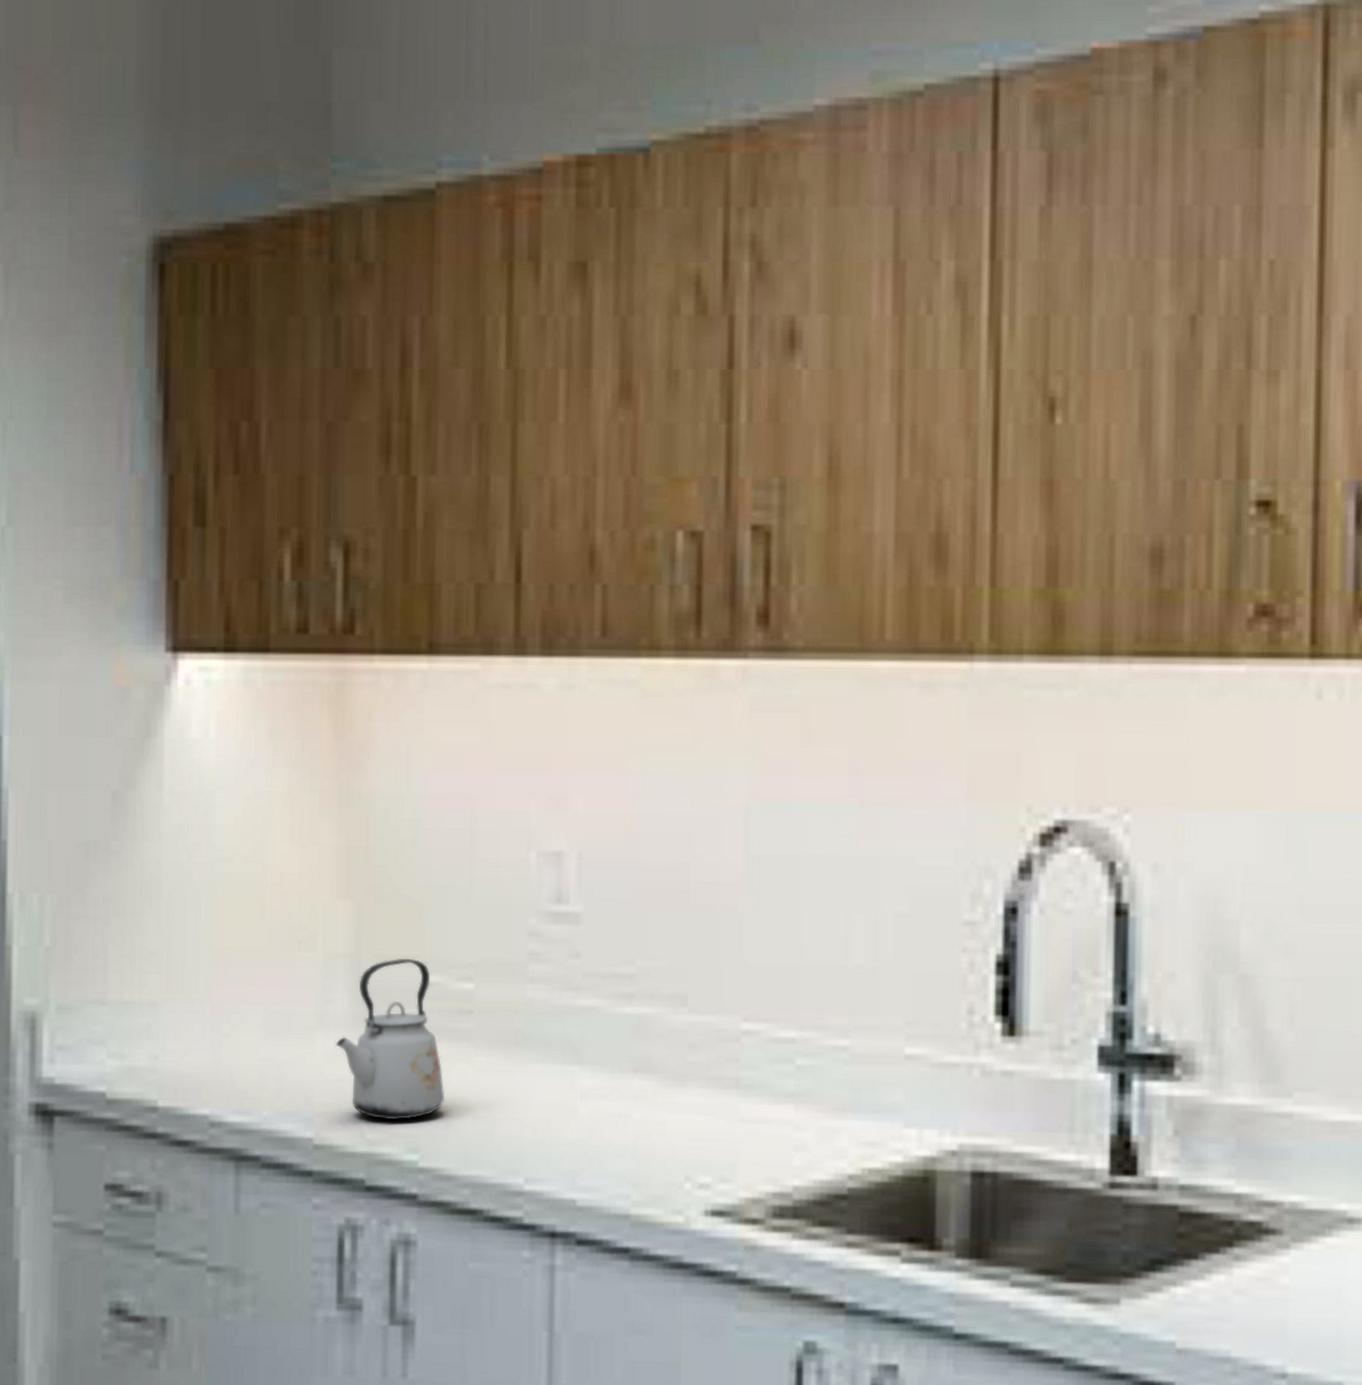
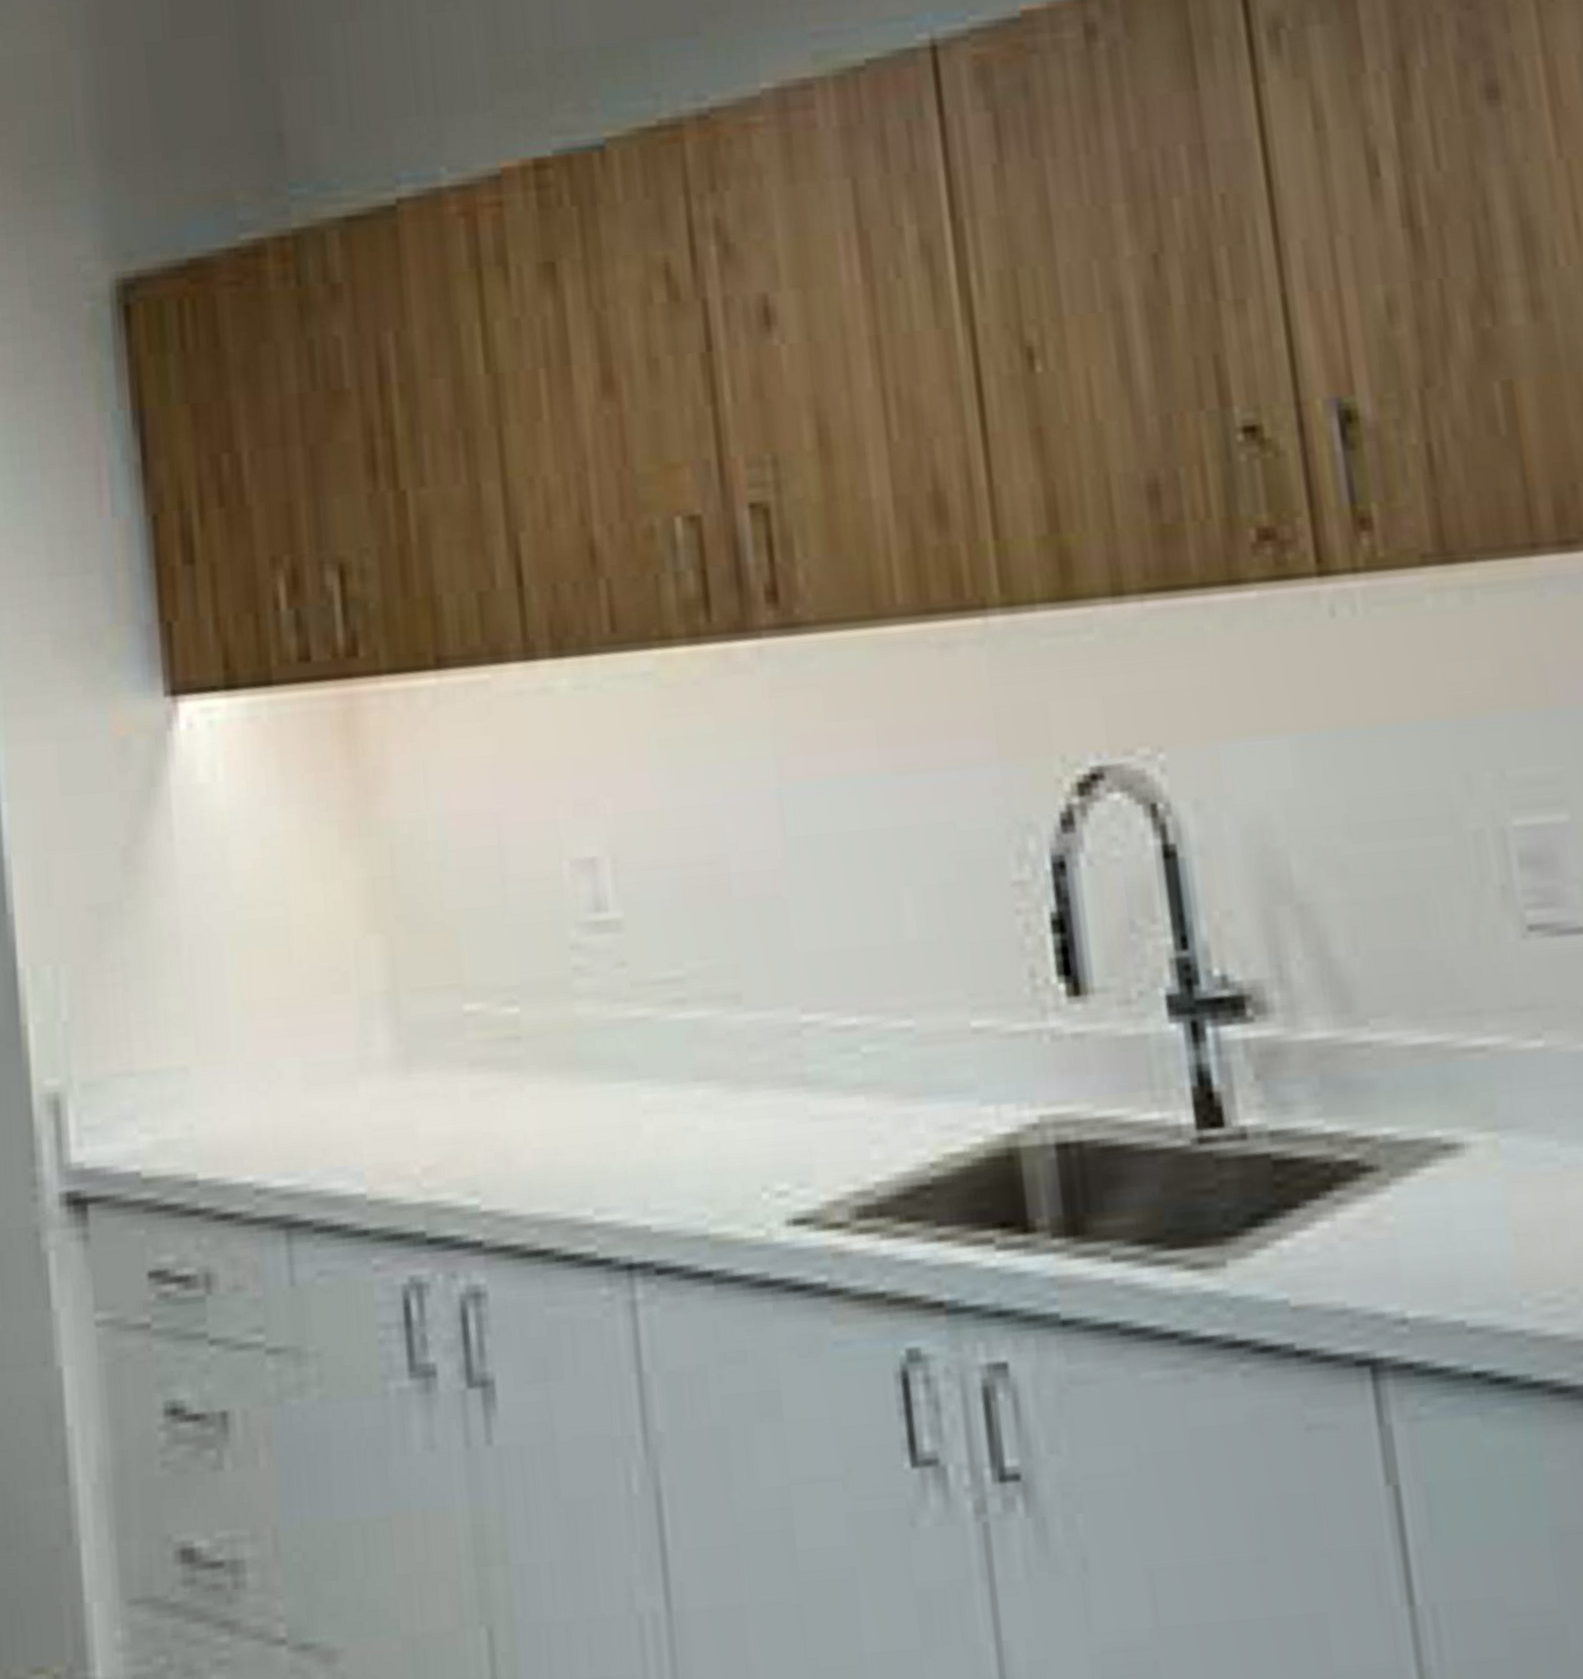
kettle: present [335,958,445,1121] -> none [380,987,502,1165]

